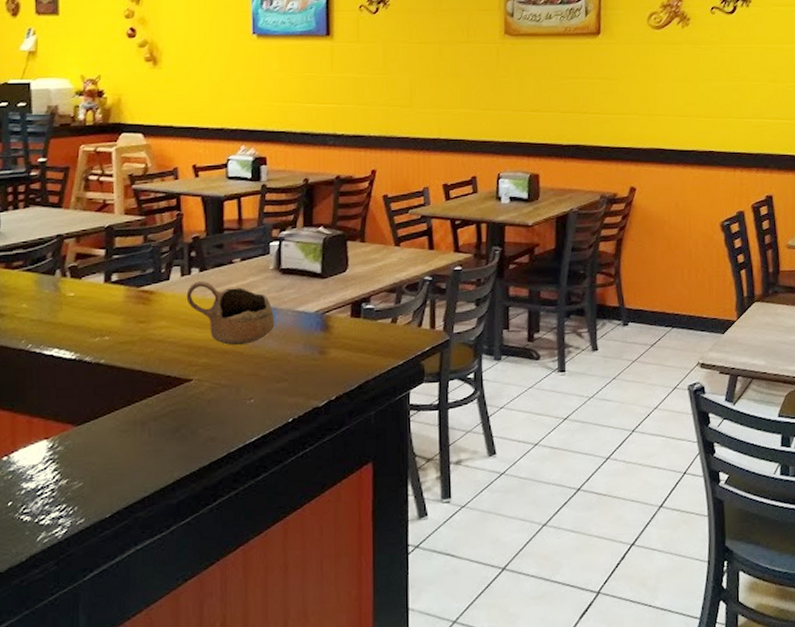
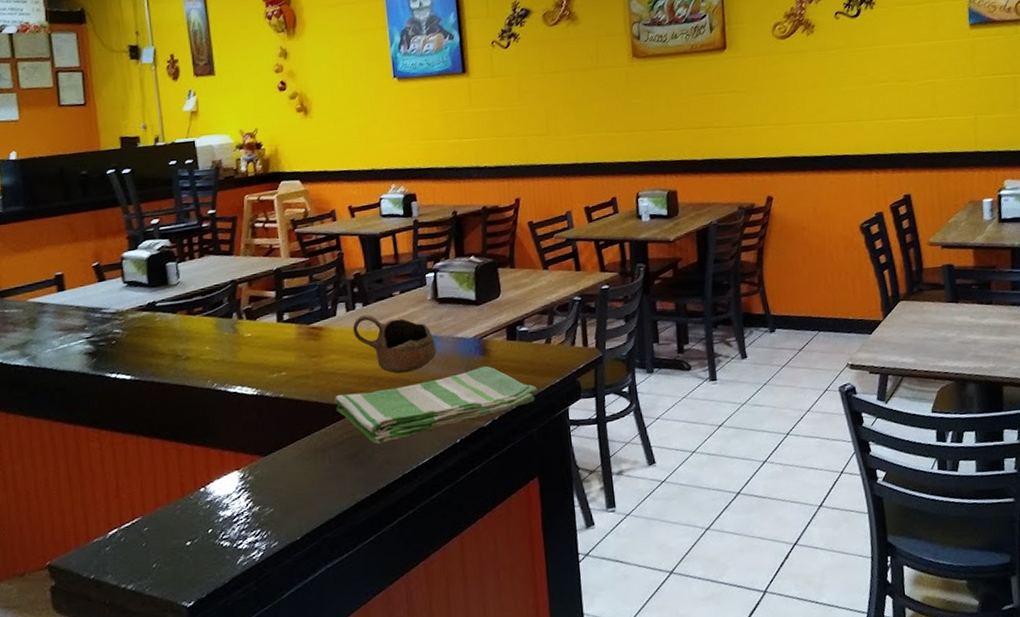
dish towel: none [161,343,378,419] -> present [335,366,537,444]

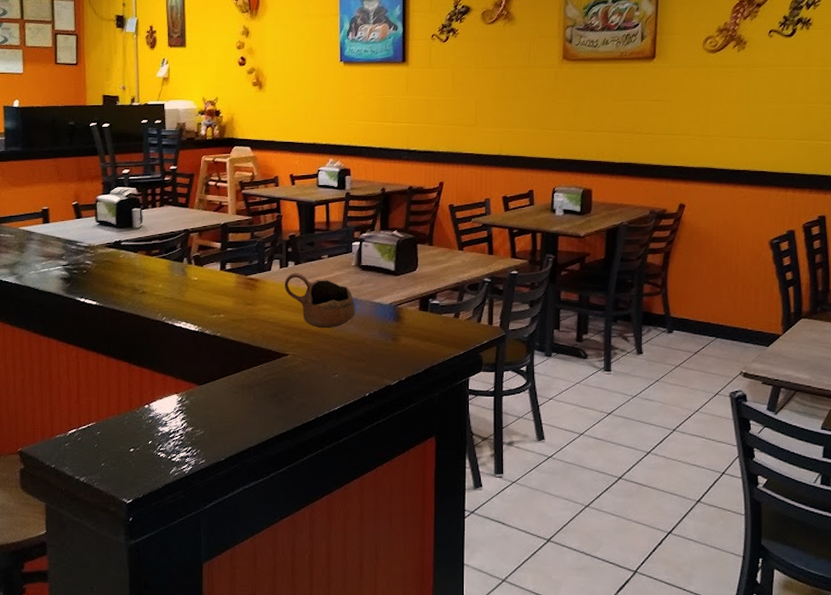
dish towel: present [335,366,537,444] -> none [264,332,442,388]

